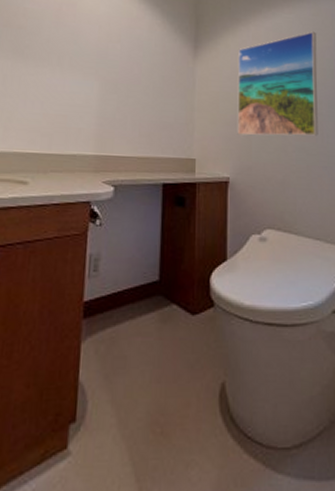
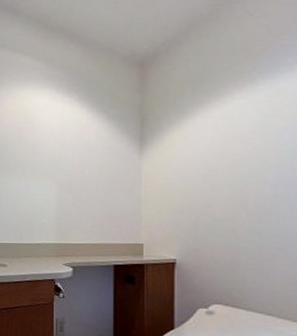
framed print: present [237,31,318,136] -> none [183,113,274,222]

